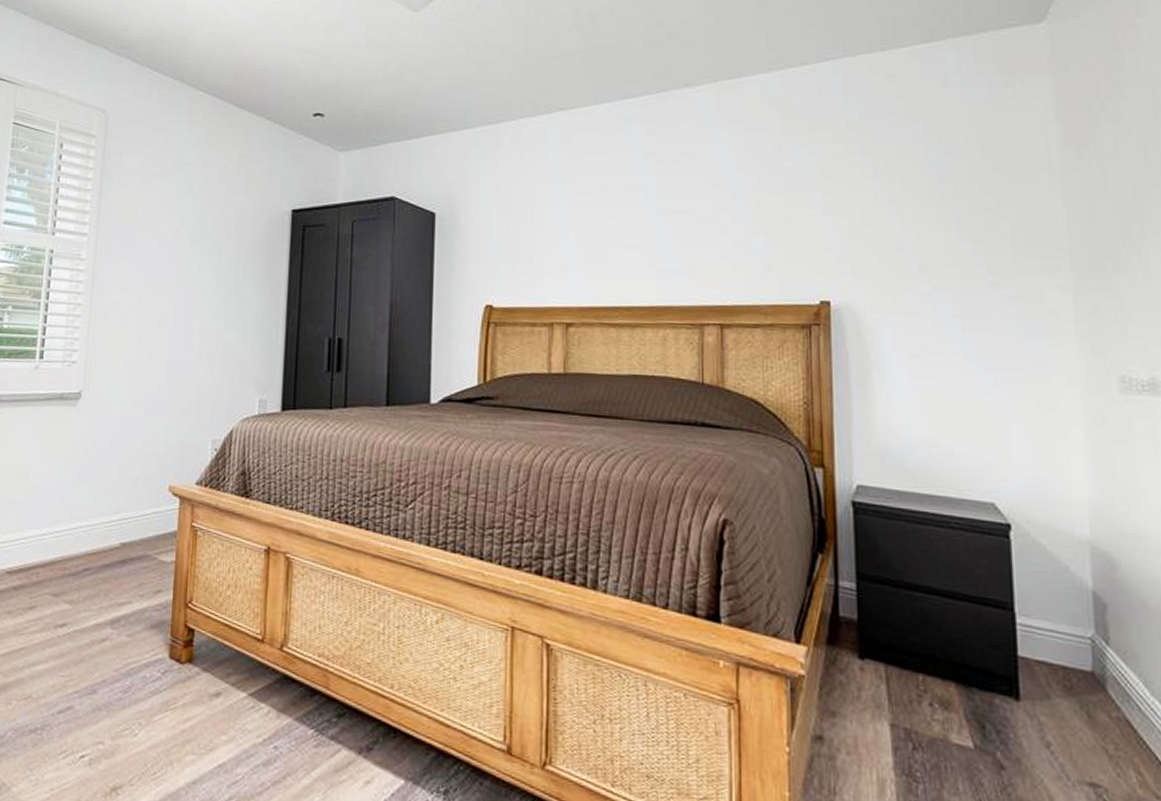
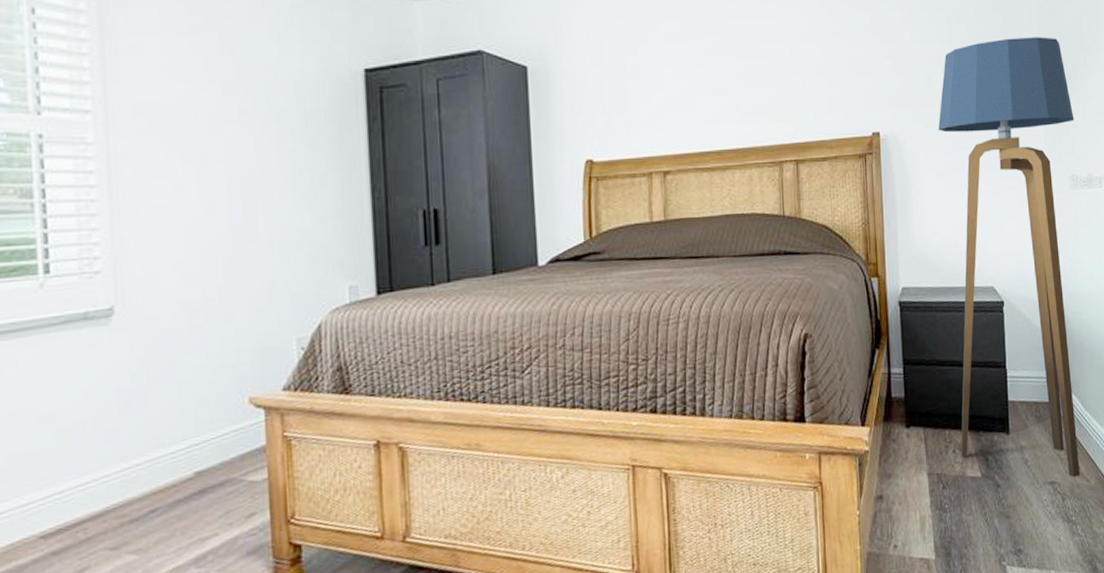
floor lamp: none [912,201,1145,788] -> present [938,37,1081,478]

